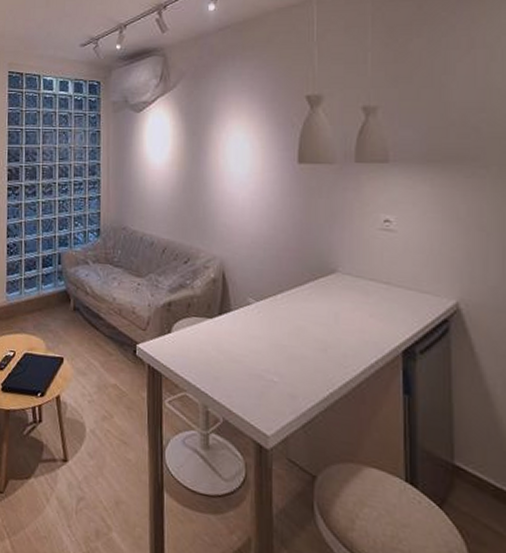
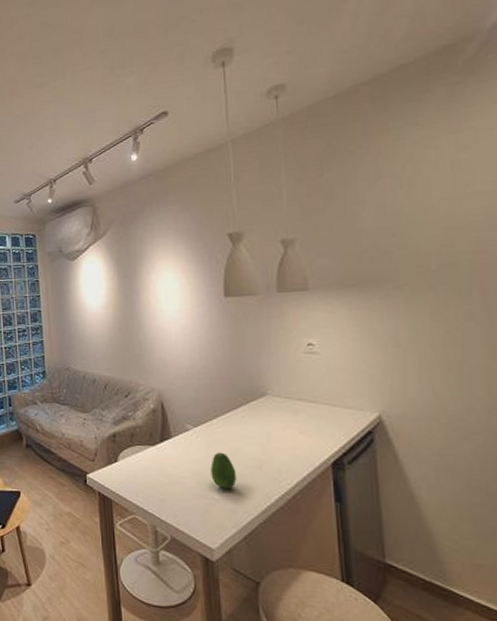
fruit: none [271,330,299,372] -> present [210,452,237,489]

